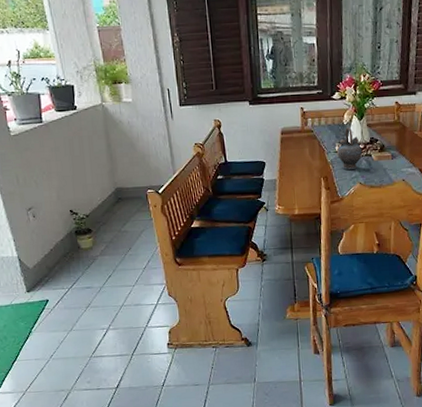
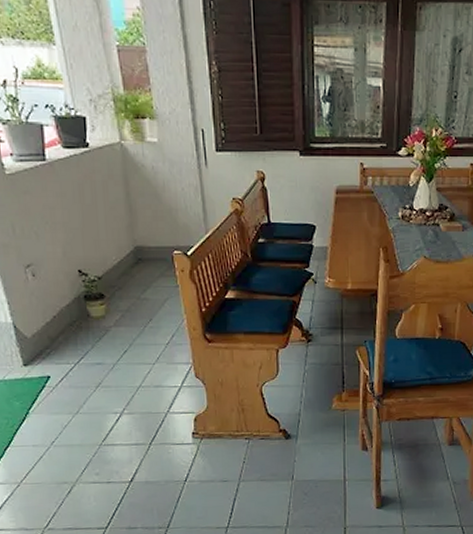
teapot: present [337,126,363,170] -> none [400,189,430,240]

